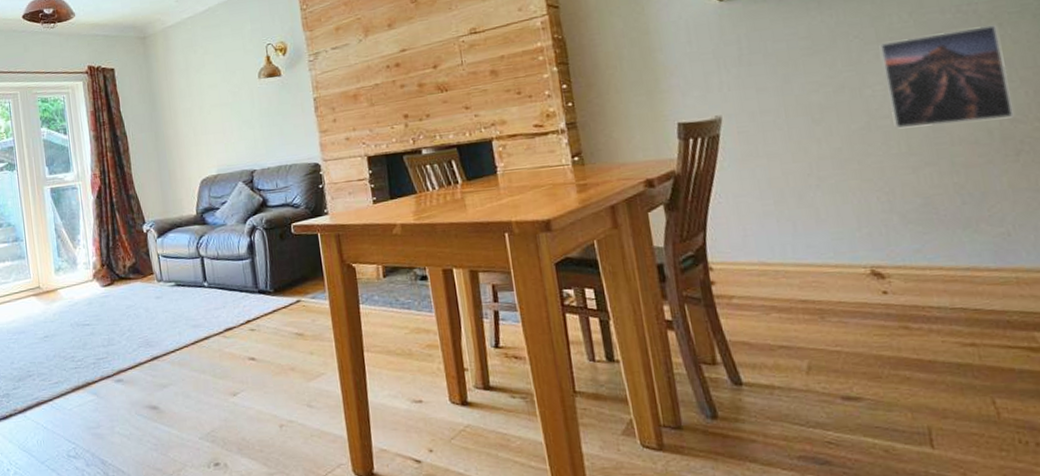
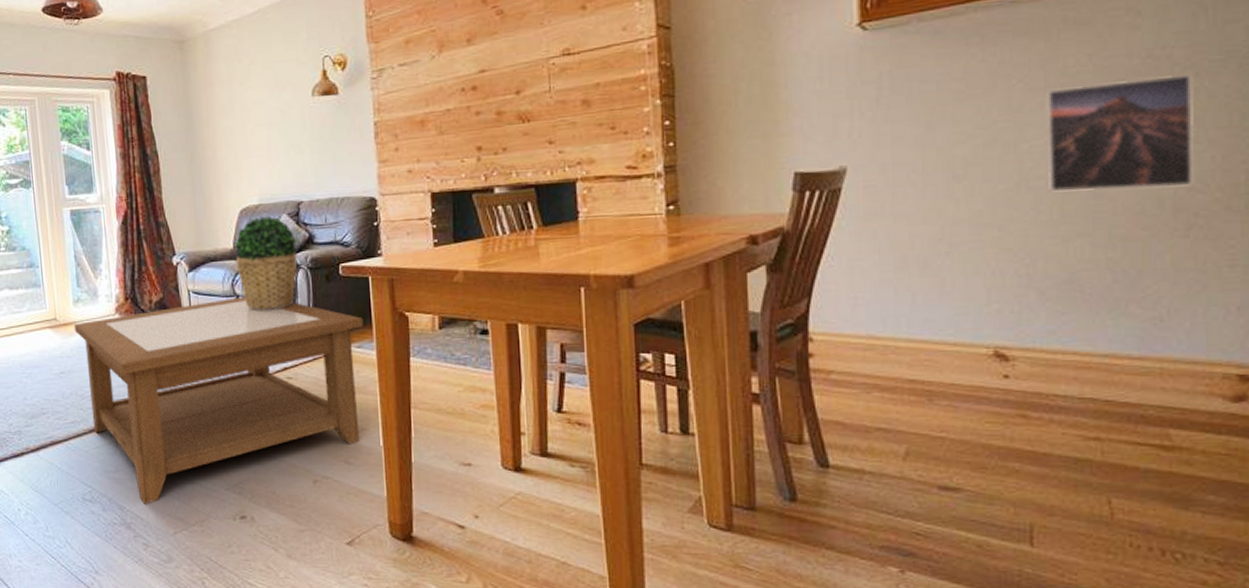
coffee table: none [55,257,320,457] -> present [73,297,363,504]
potted plant: none [197,184,254,269] -> present [234,216,298,310]

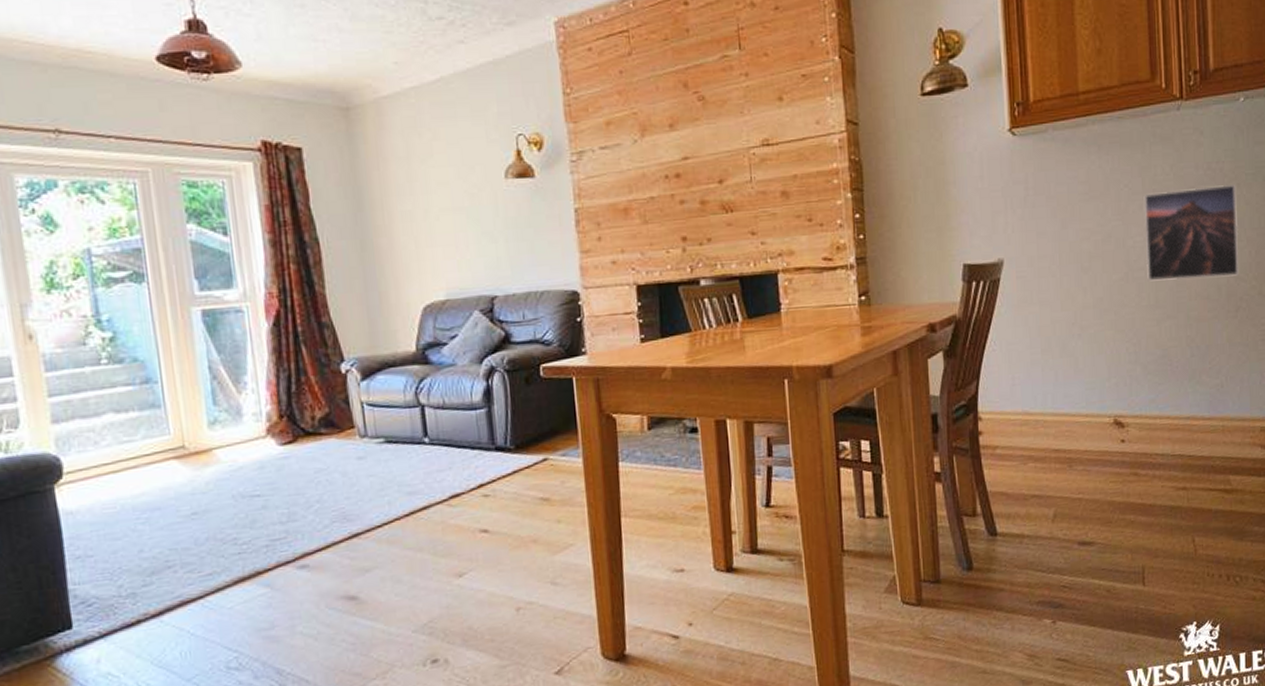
coffee table: present [73,297,363,504] -> none [209,406,568,663]
potted plant: present [234,216,298,310] -> none [417,313,493,421]

